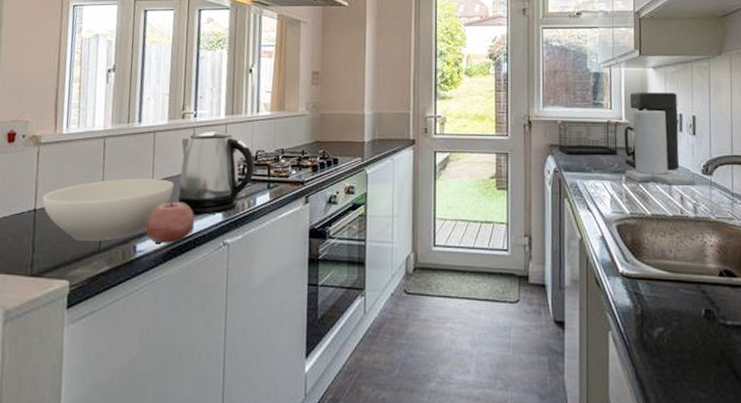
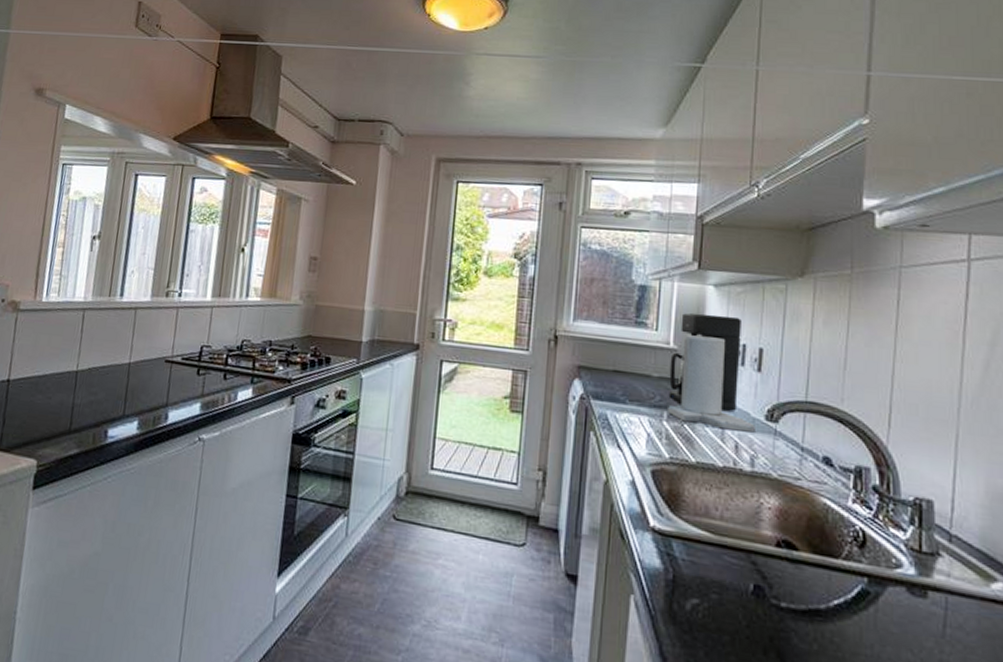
bowl: present [42,179,175,241] -> none [16,356,152,421]
fruit: present [145,199,195,244] -> none [118,383,171,432]
kettle: present [177,130,255,215] -> none [154,313,240,406]
dish rack: present [555,119,621,155] -> none [587,336,667,386]

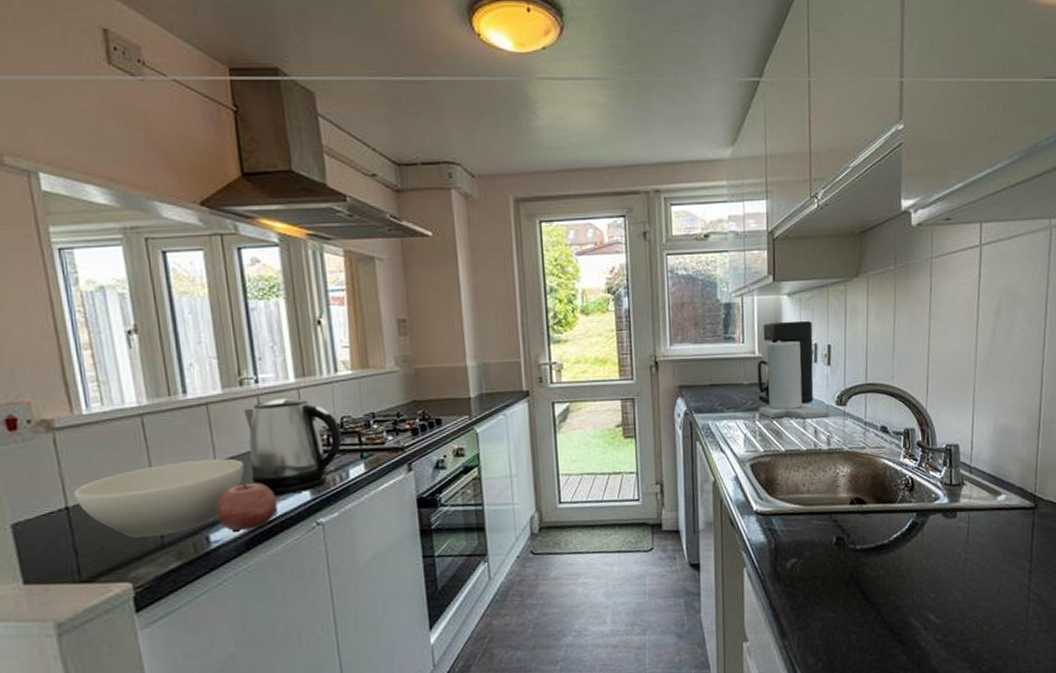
bowl: none [16,356,152,421] -> present [73,458,245,538]
fruit: none [118,383,171,432] -> present [216,480,278,532]
kettle: none [154,313,240,406] -> present [243,397,342,496]

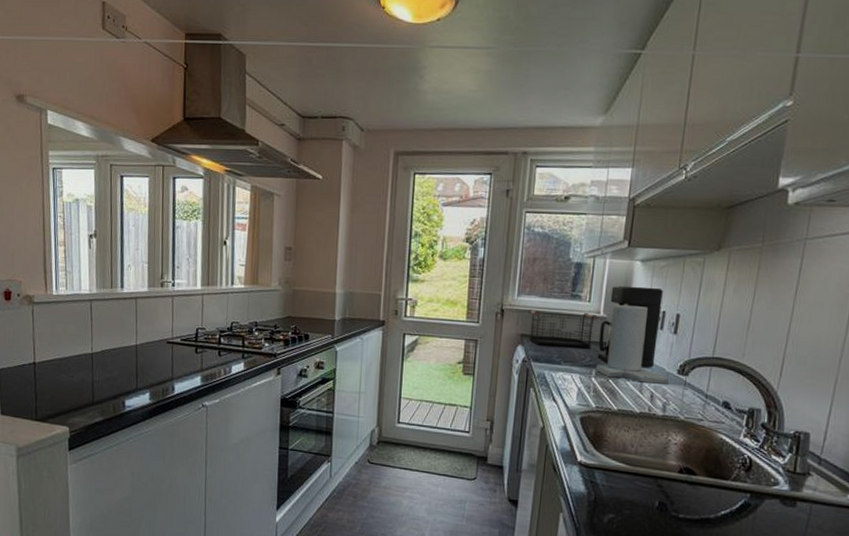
bowl: present [73,458,245,538] -> none [40,340,157,395]
fruit: present [216,480,278,532] -> none [132,361,176,402]
kettle: present [243,397,342,496] -> none [160,300,230,379]
dish rack: none [684,354,754,395] -> present [529,308,598,349]

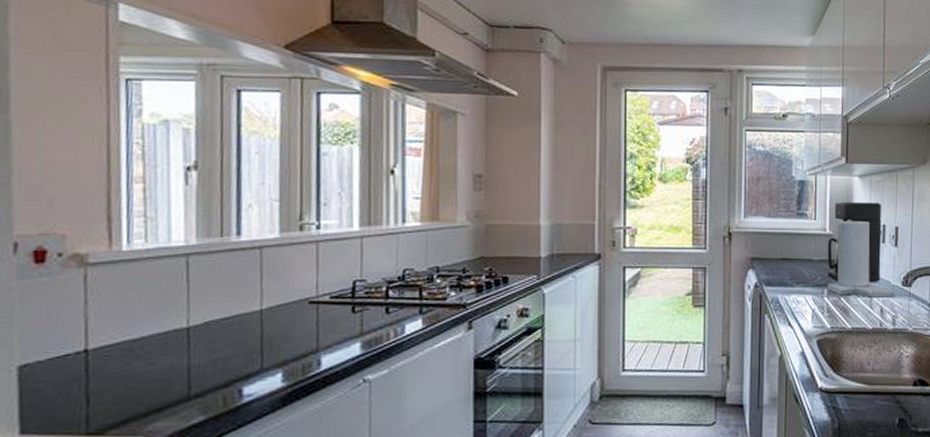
dish rack: present [529,308,598,349] -> none [757,230,824,268]

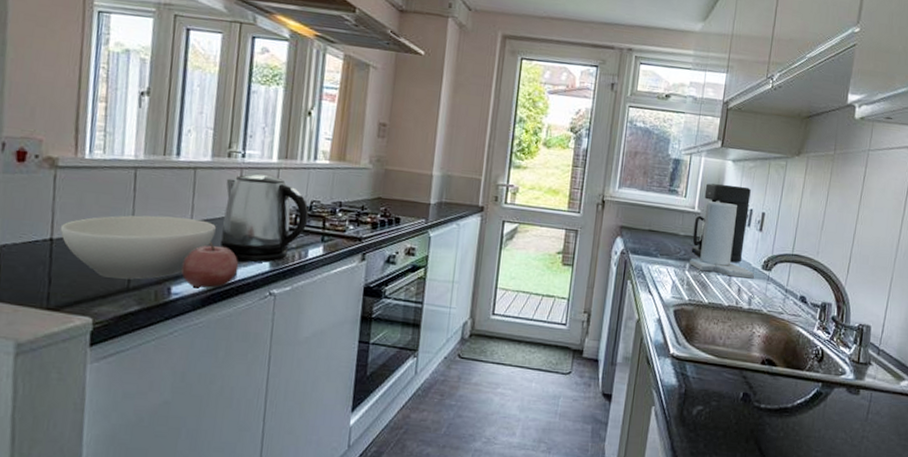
bowl: none [96,306,293,387] -> present [60,215,217,280]
fruit: none [254,330,324,386] -> present [181,242,239,289]
kettle: none [298,245,402,348] -> present [220,174,309,263]

